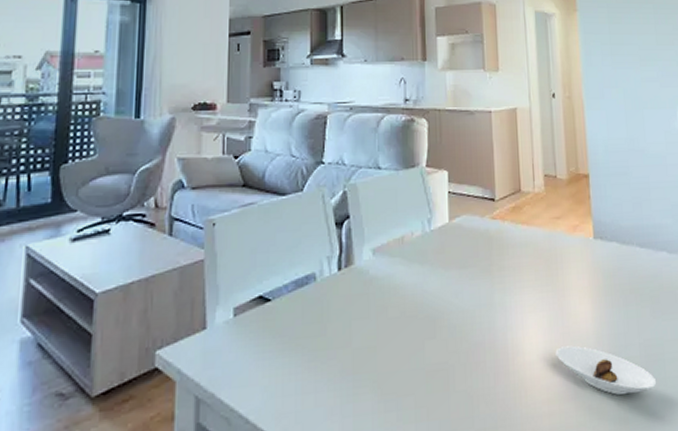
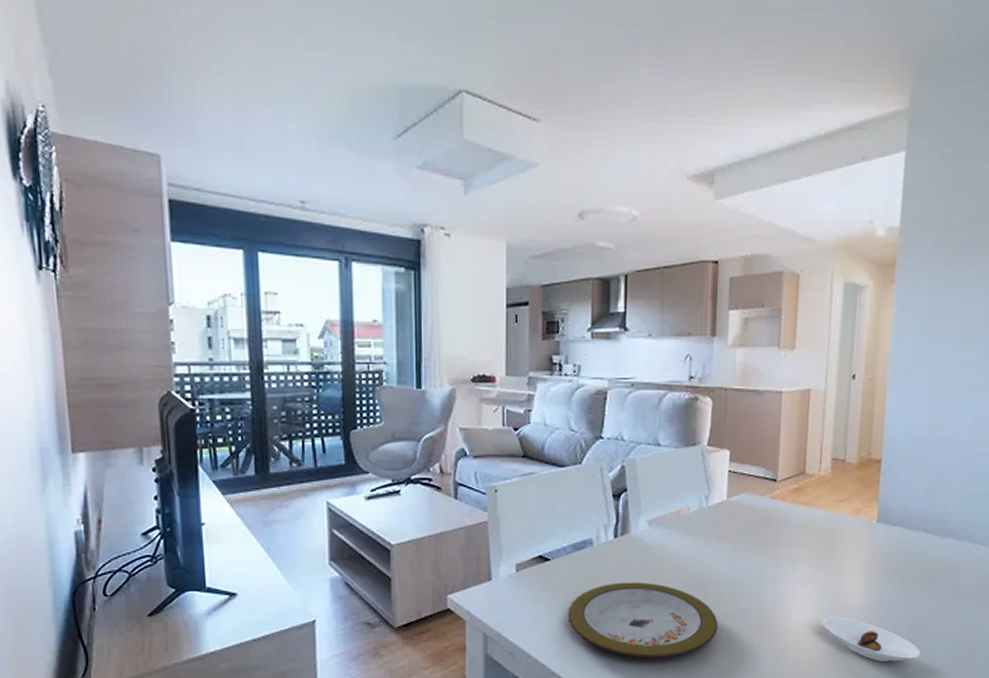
plate: none [290,319,451,413] -> present [567,582,718,659]

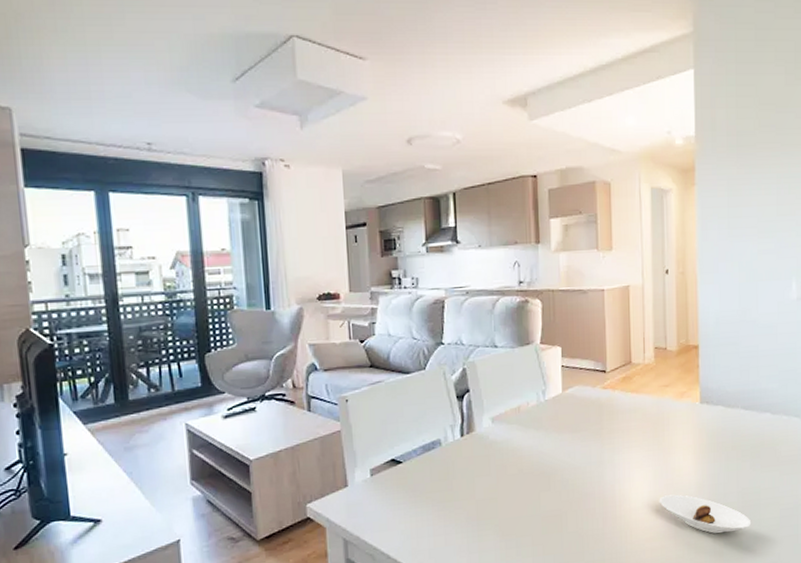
plate: present [567,582,718,659] -> none [422,476,564,550]

